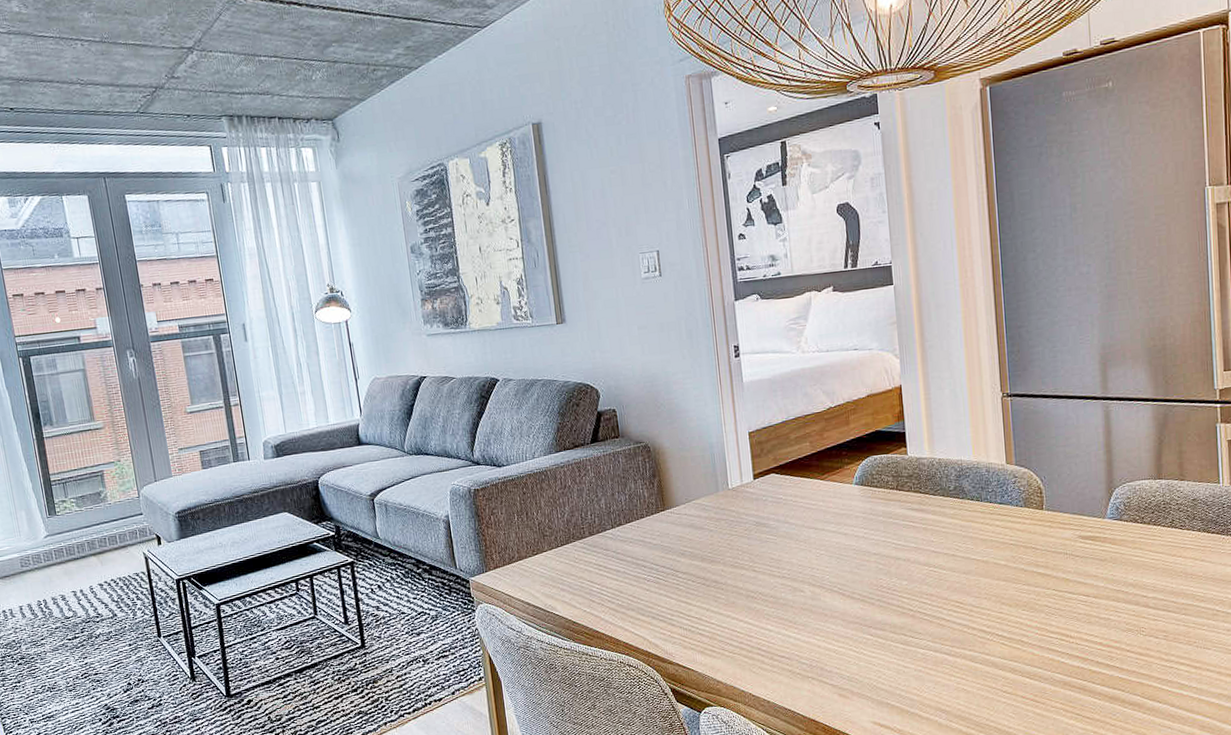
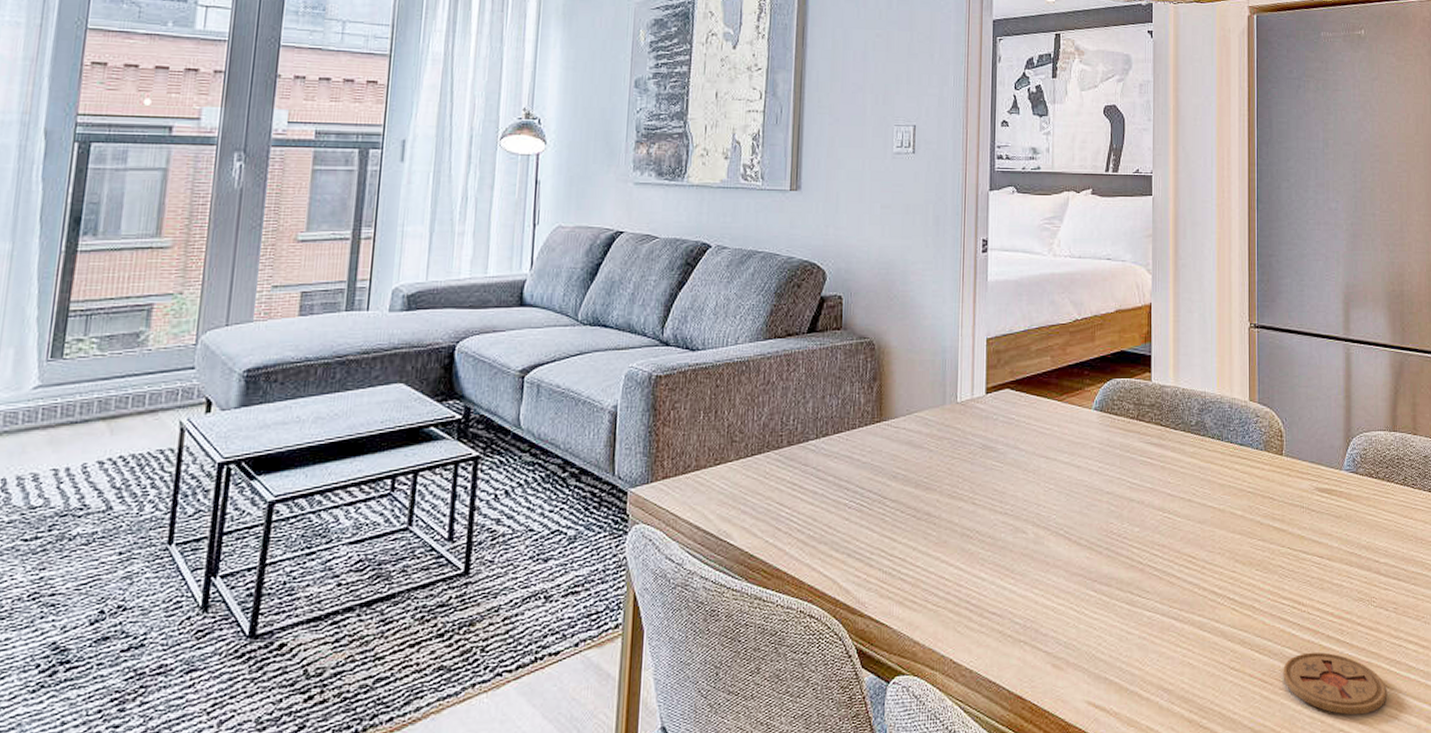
coaster: none [1054,675,1159,727] -> present [1283,652,1386,716]

